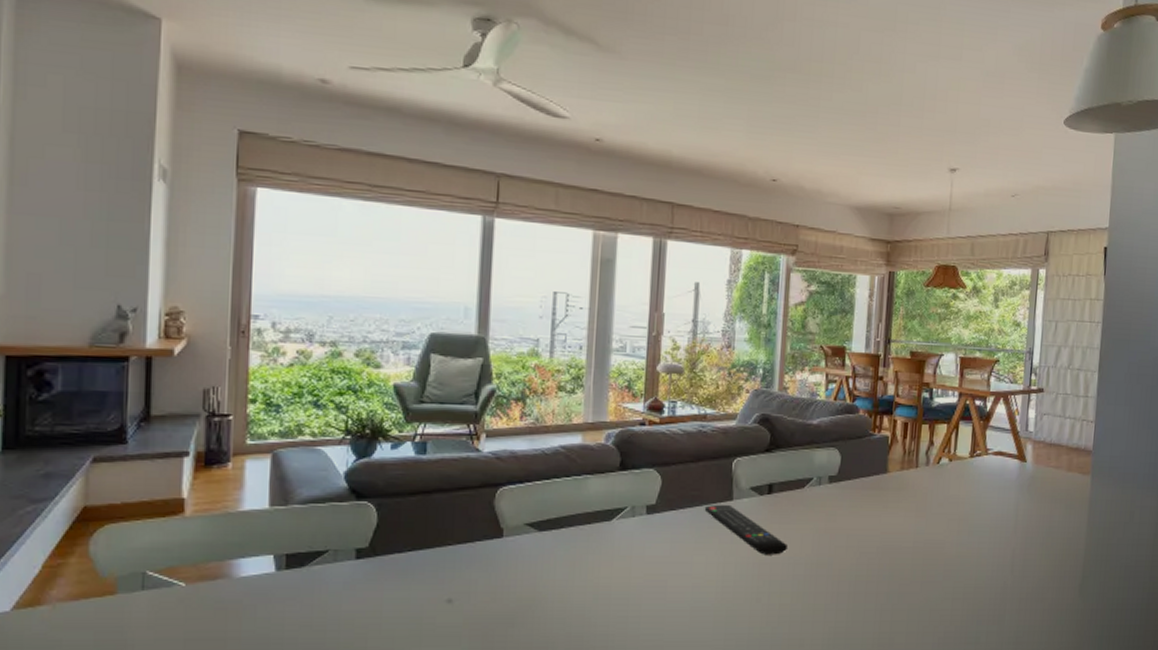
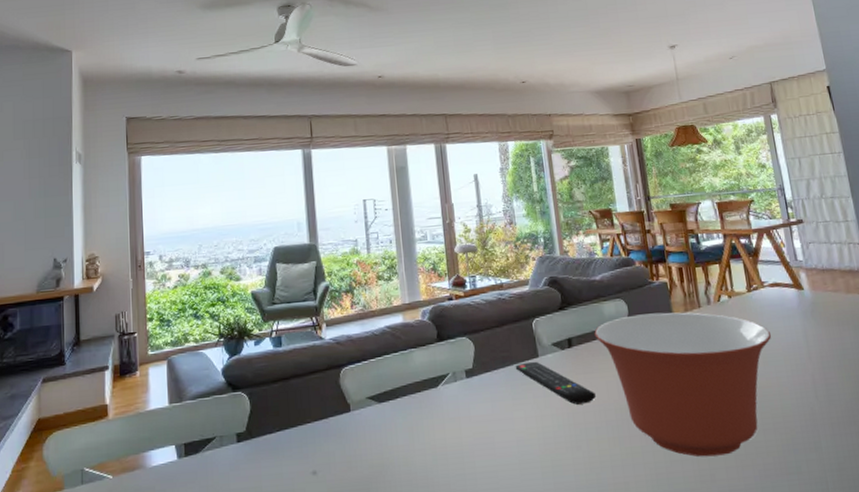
mixing bowl: none [799,467,983,620] -> present [594,312,772,457]

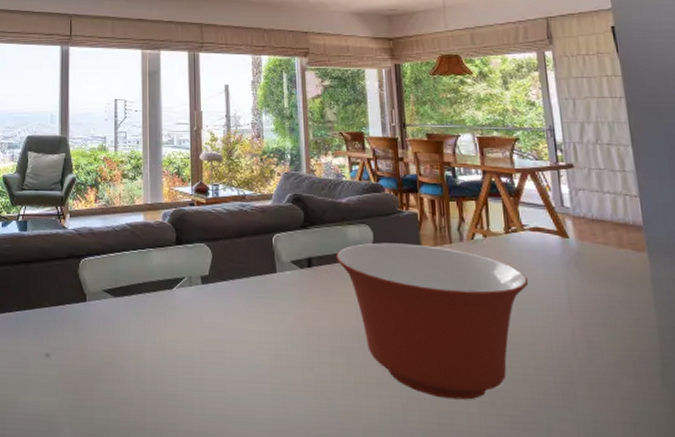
remote control: present [515,361,596,405] -> none [251,276,332,326]

